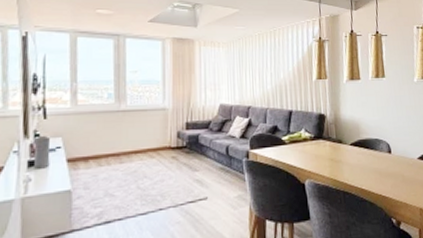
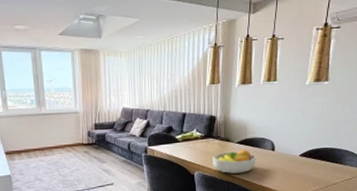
fruit bowl: none [325,152,373,182] -> present [213,149,256,175]

